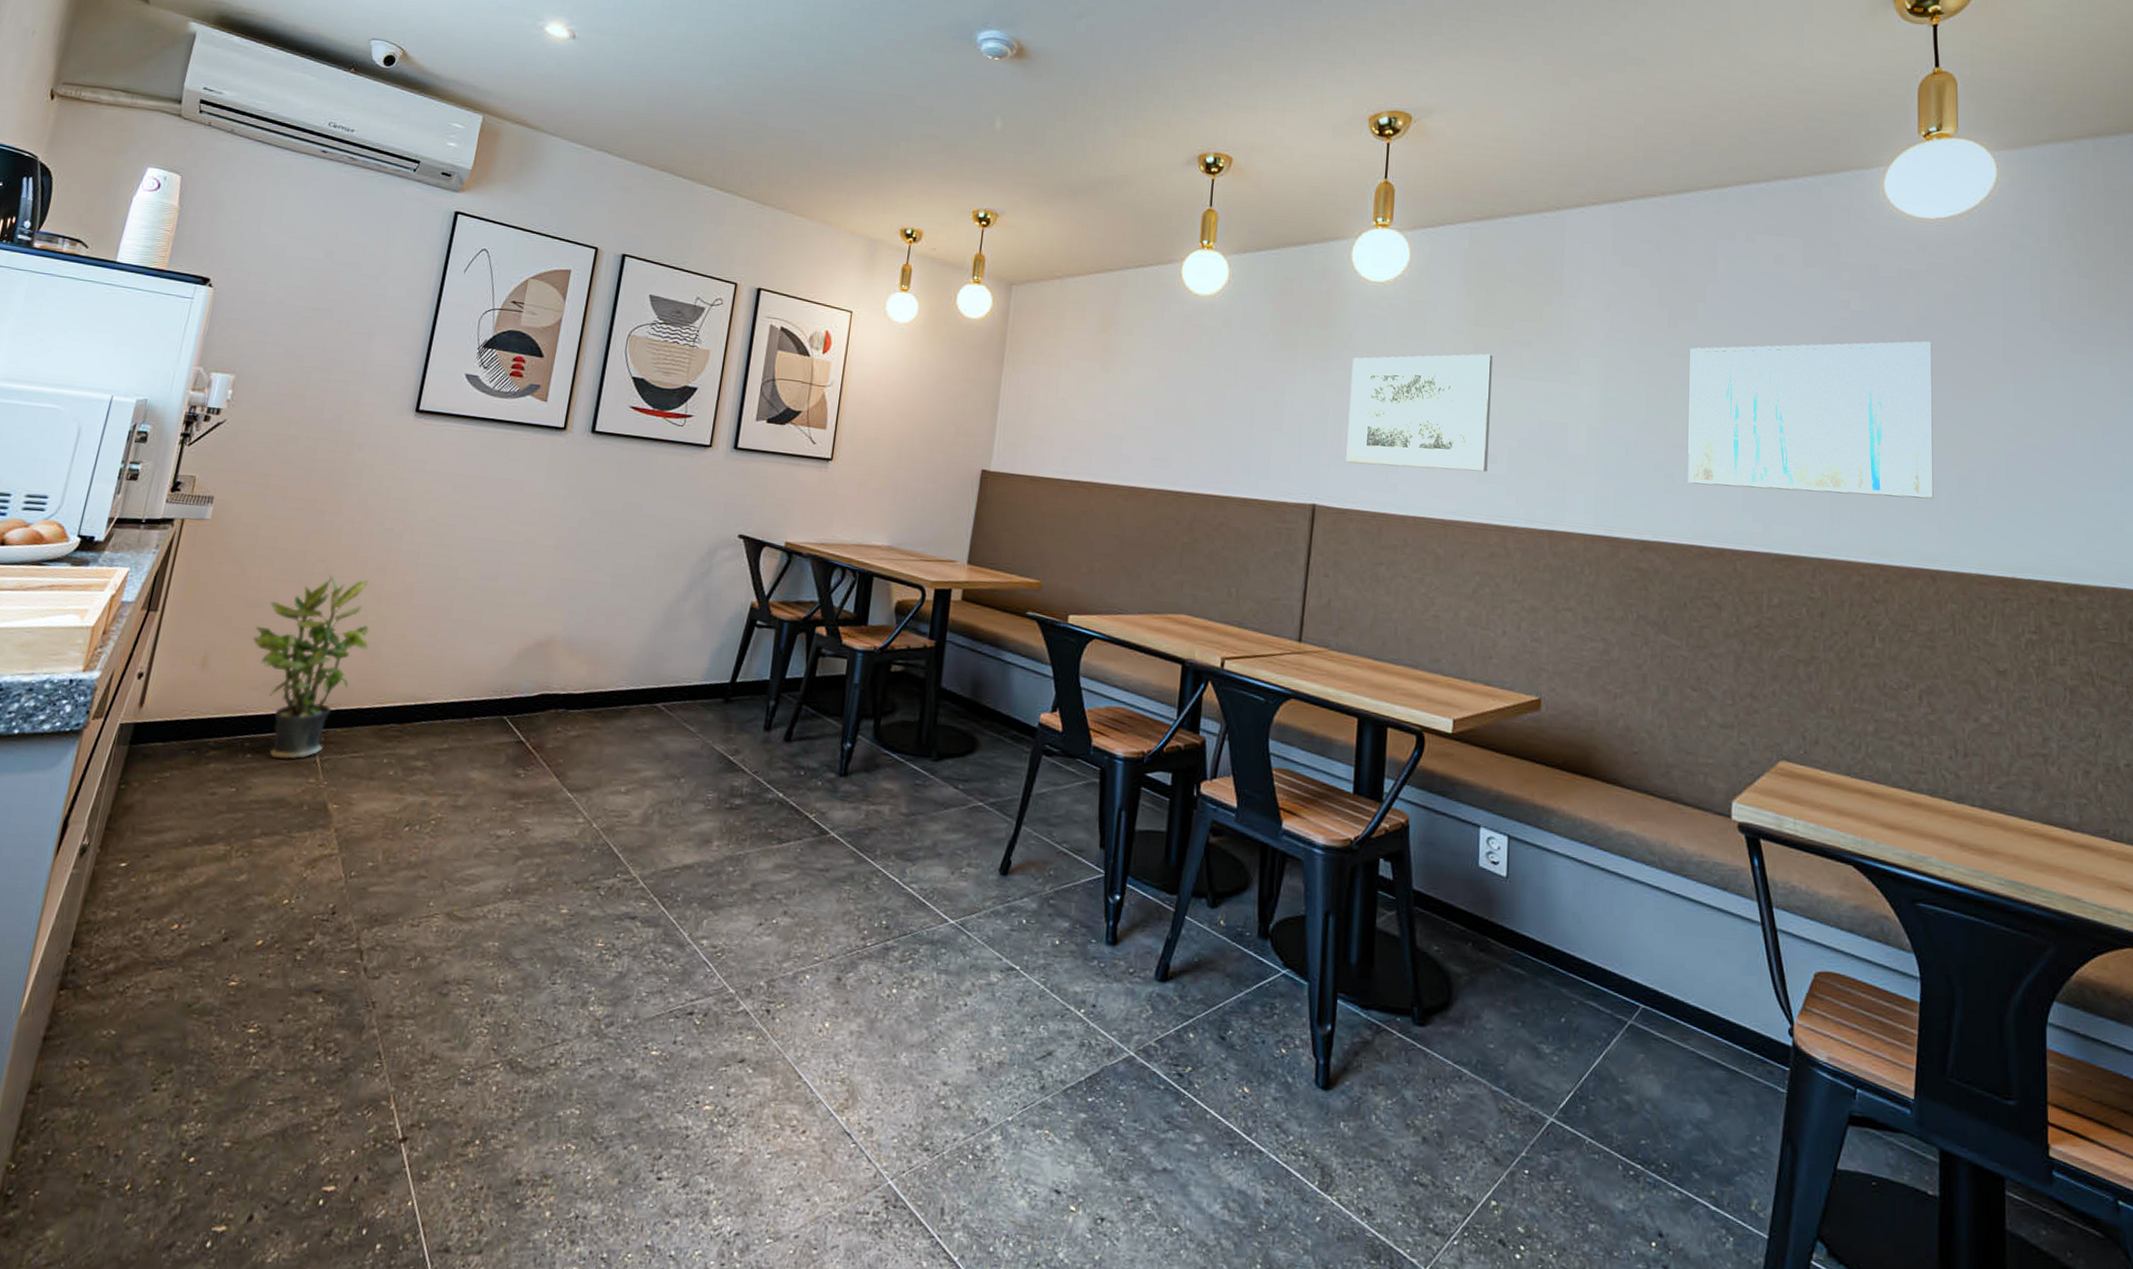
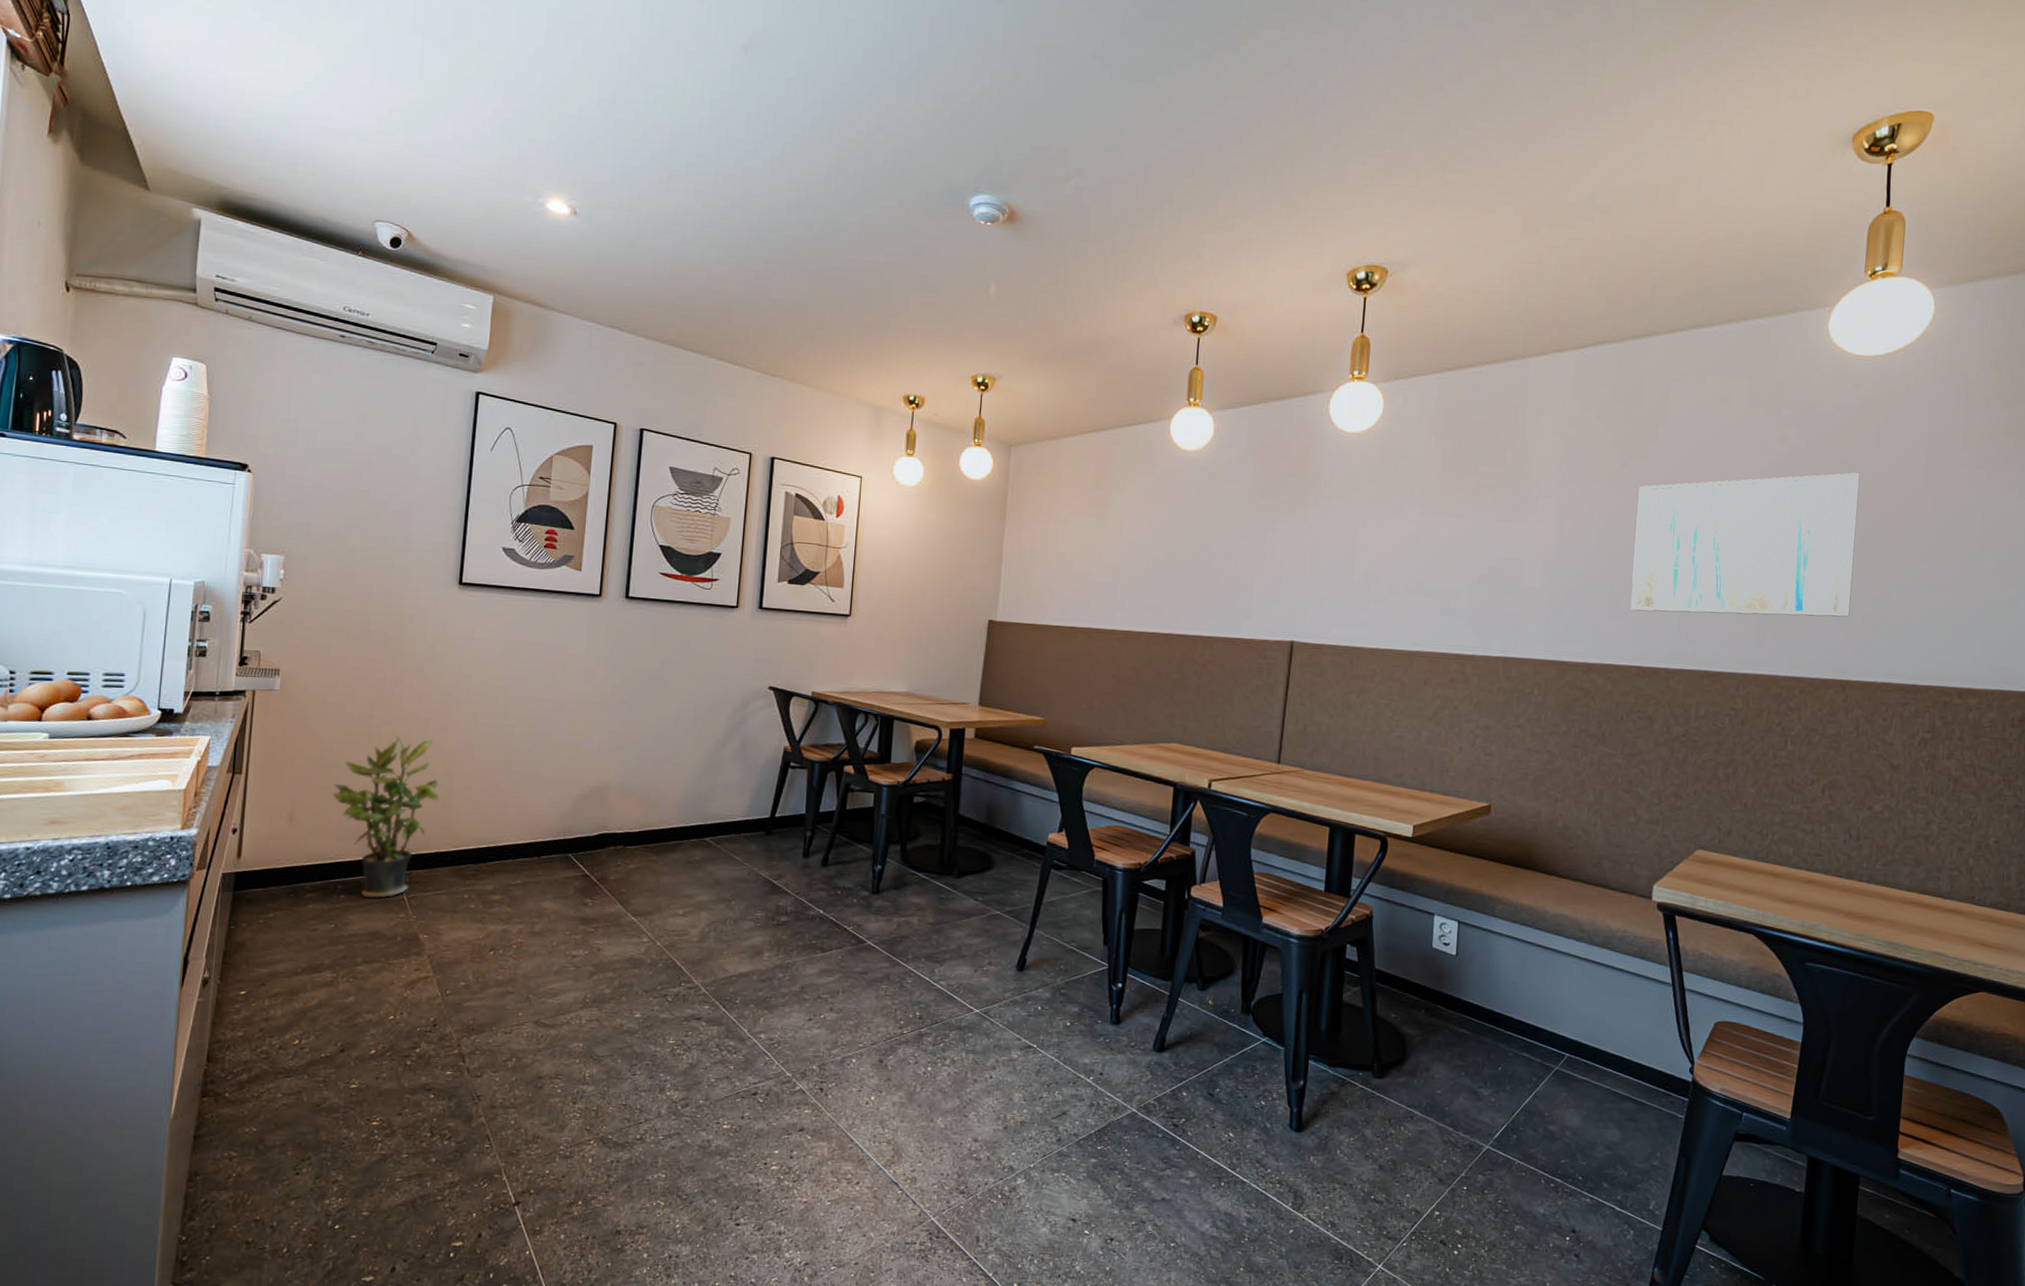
wall art: present [1346,354,1493,472] -> none [1321,497,1458,607]

